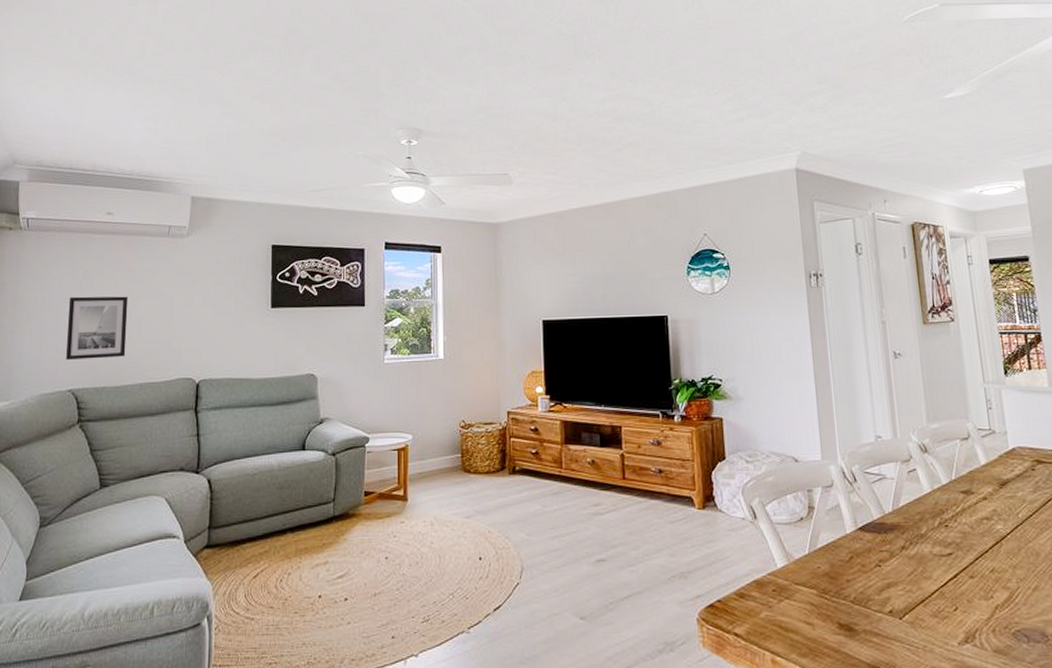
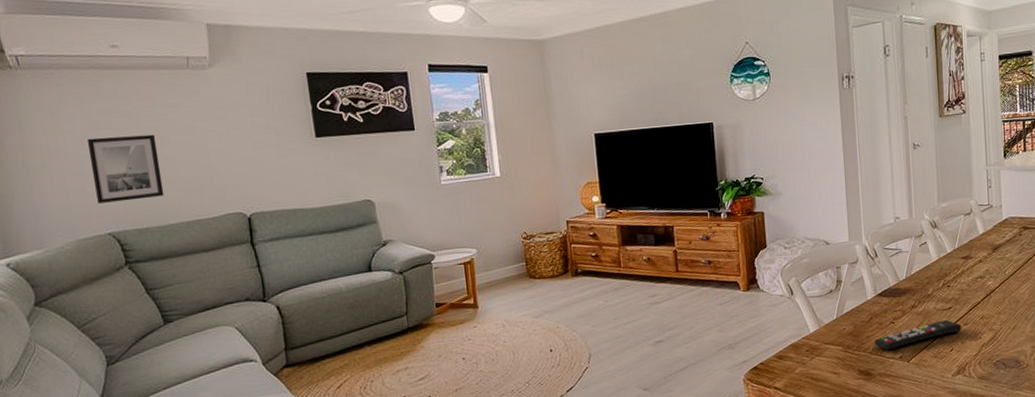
remote control: none [856,570,967,600] -> present [874,320,962,350]

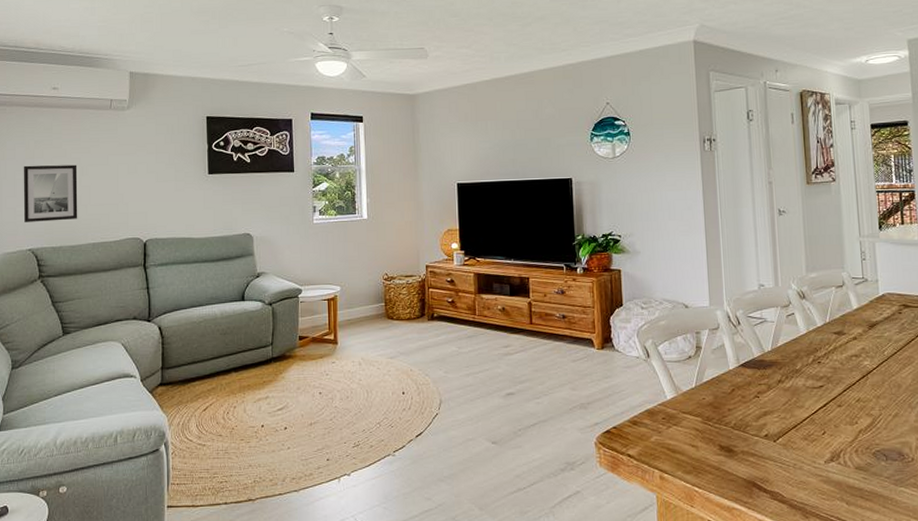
remote control: present [874,320,962,350] -> none [736,400,835,426]

